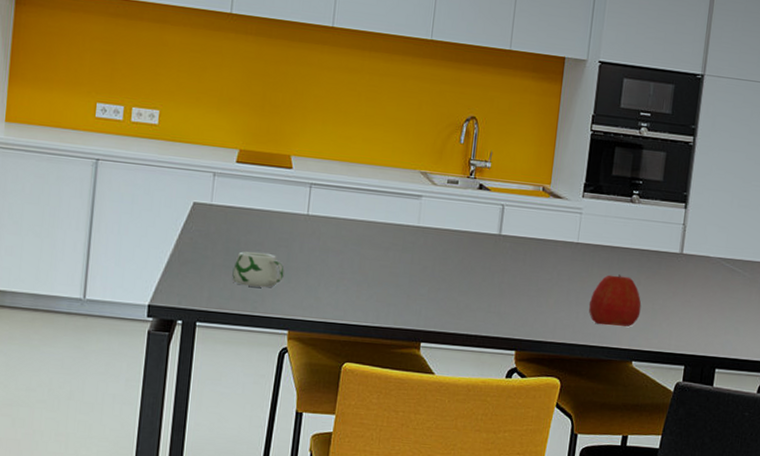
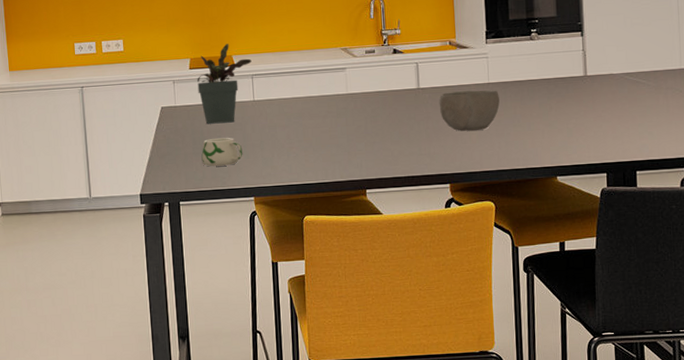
potted plant: none [242,140,314,237] -> present [197,44,252,124]
bowl: none [519,245,587,295] -> present [438,90,500,131]
apple: present [589,274,642,327] -> none [509,103,557,150]

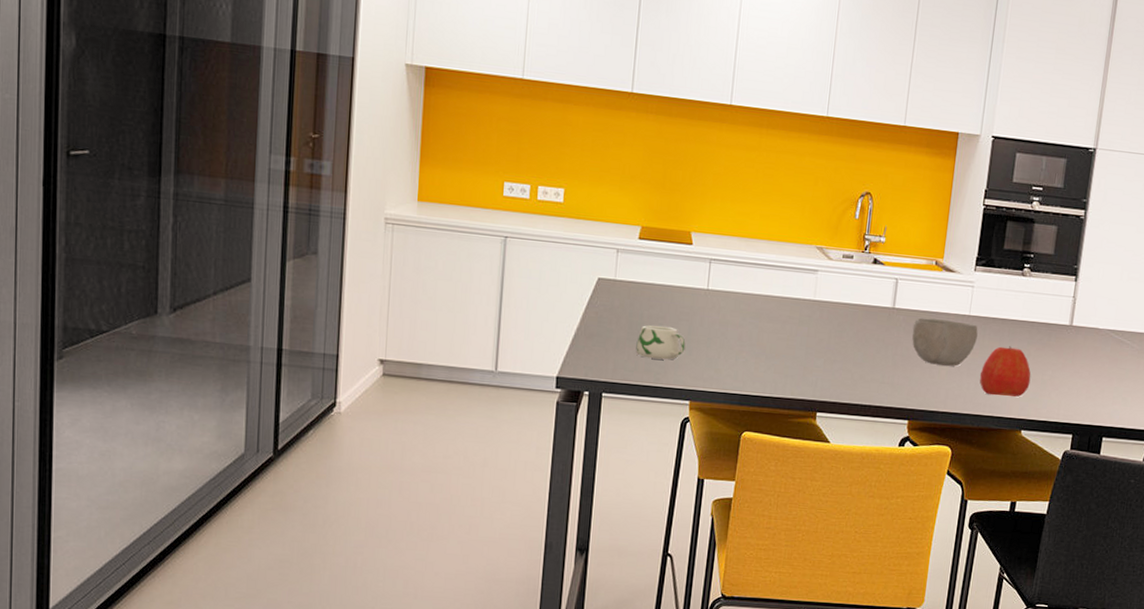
potted plant: present [197,44,252,124] -> none [644,217,713,311]
apple: none [509,103,557,150] -> present [980,346,1031,397]

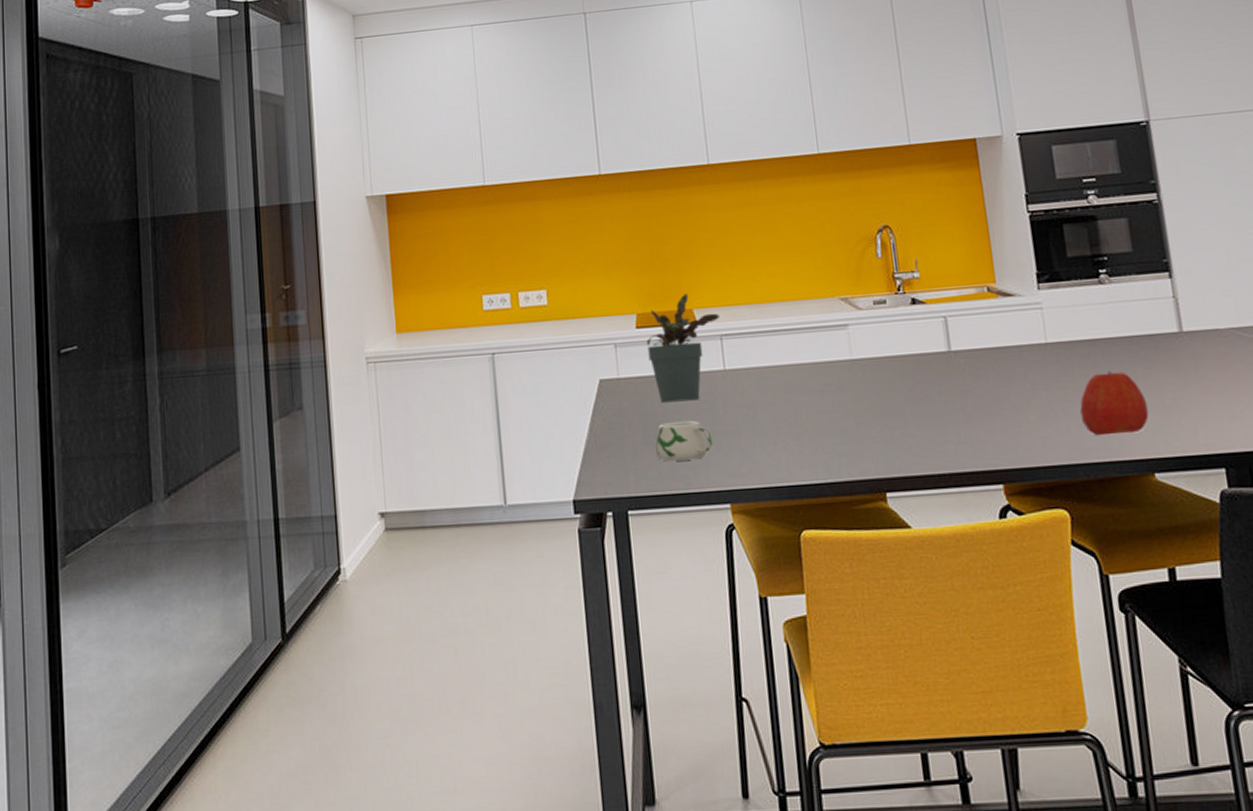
potted plant: none [644,217,713,311] -> present [647,293,720,403]
bowl: present [912,317,978,366] -> none [978,352,1064,410]

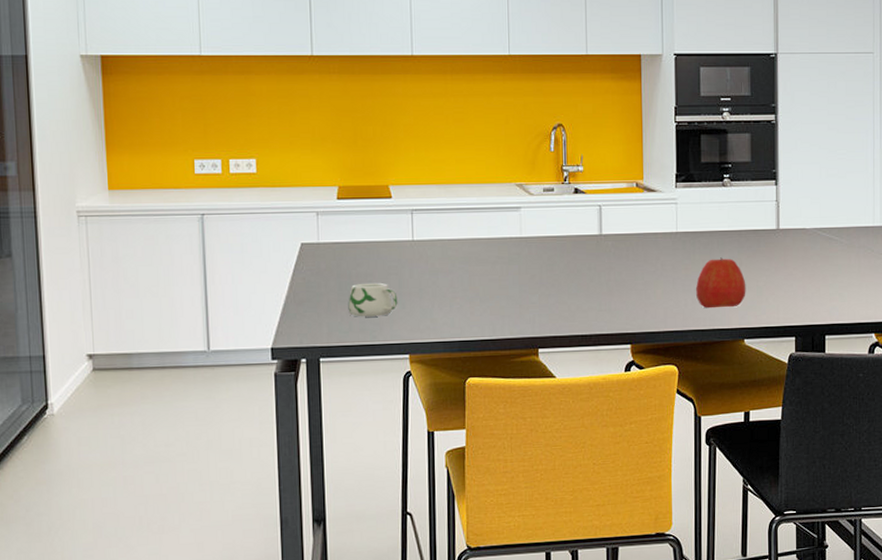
potted plant: present [647,293,720,403] -> none [346,171,412,266]

